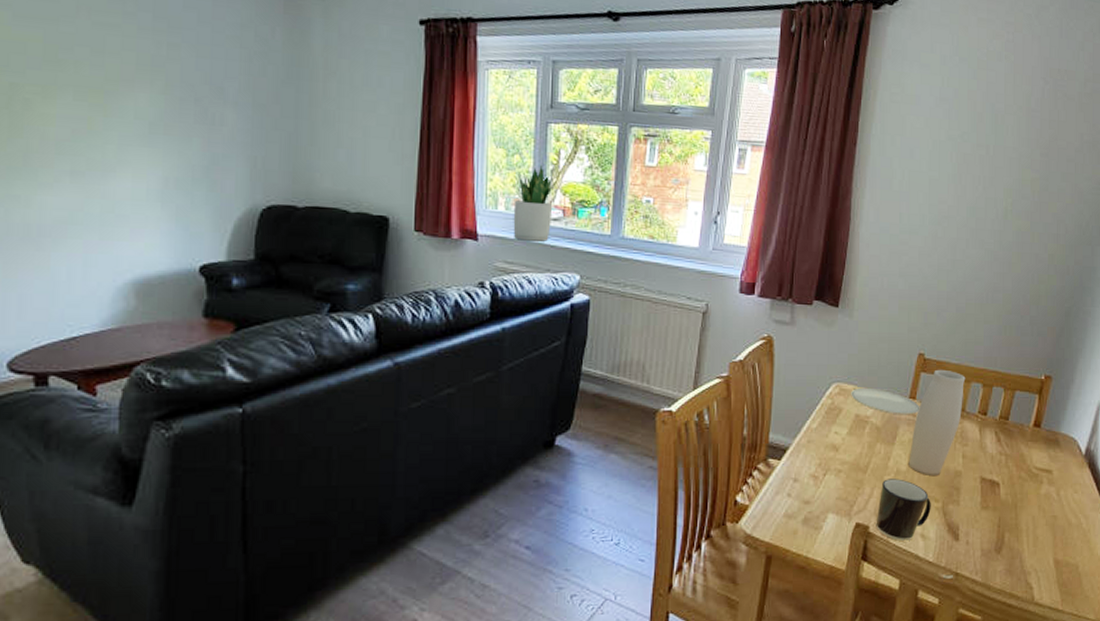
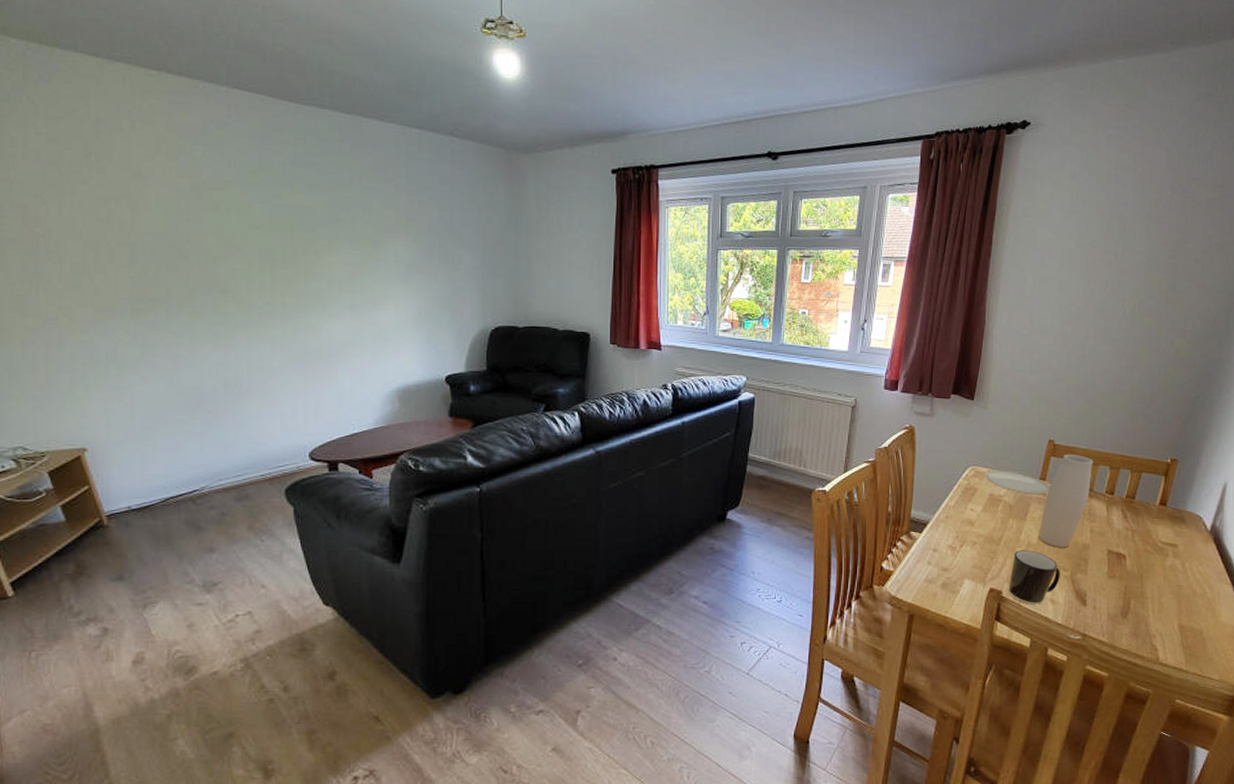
planter: present [513,164,555,242] -> none [690,284,725,350]

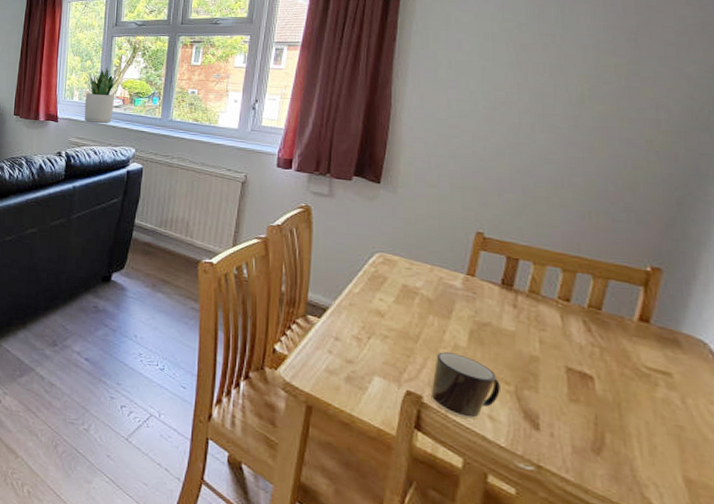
planter: none [690,284,725,350] -> present [84,66,117,123]
plate: present [985,470,1050,495] -> none [397,259,481,292]
vase: present [1039,454,1094,548] -> none [469,249,539,357]

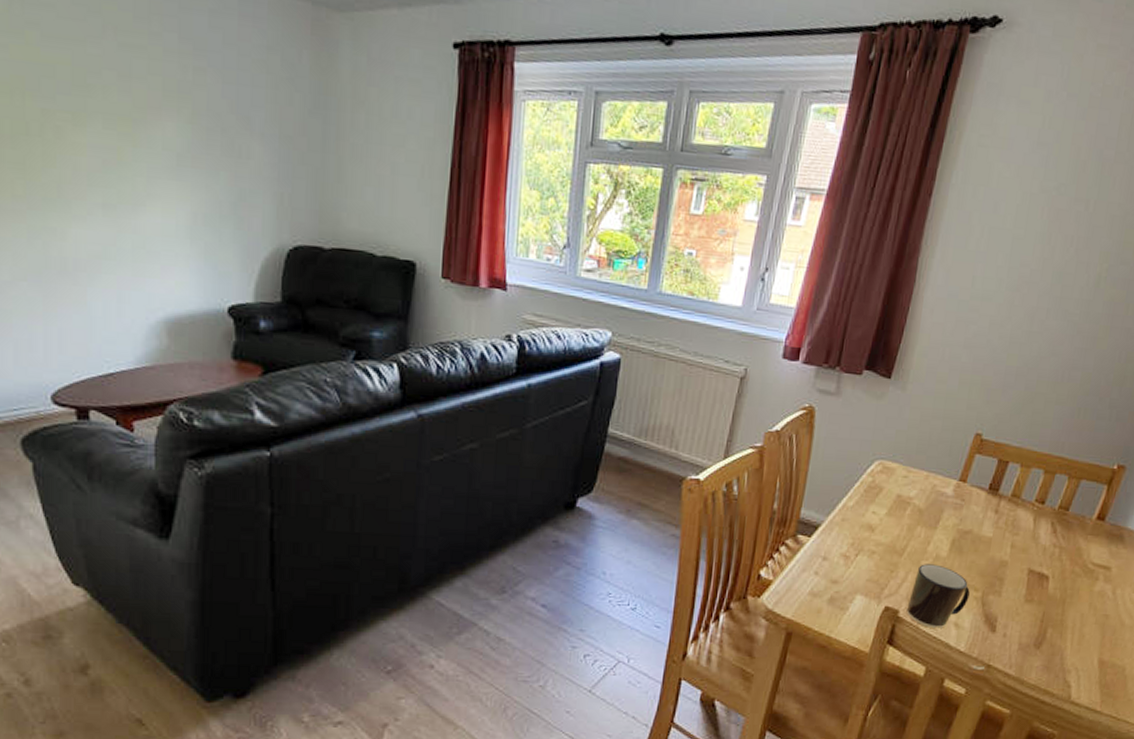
planter: present [84,66,117,123] -> none [543,208,591,294]

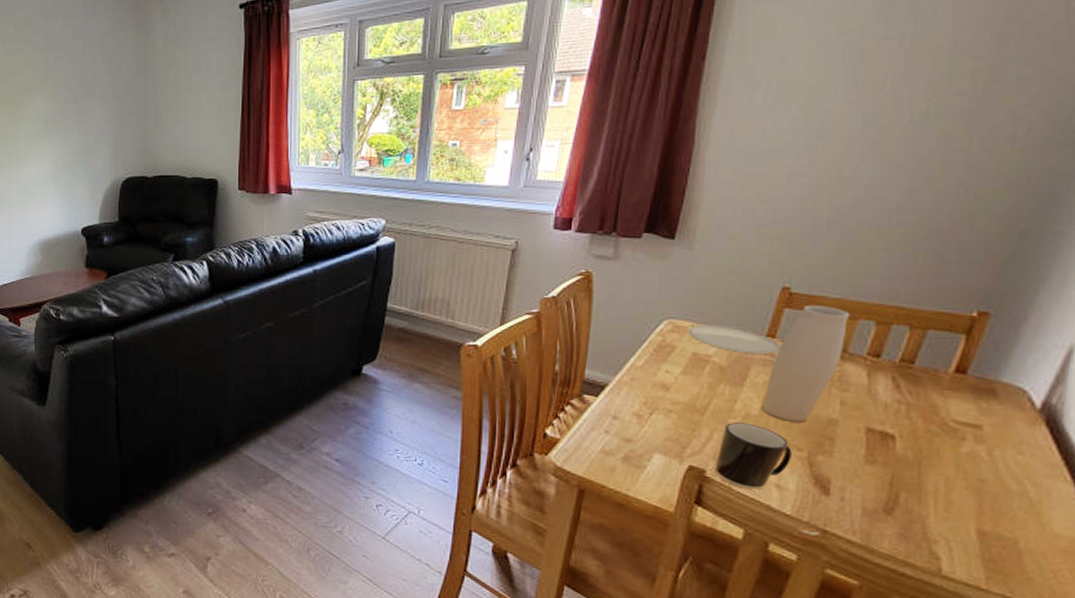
plate: none [894,466,970,499] -> present [687,324,781,355]
vase: none [949,451,1026,564] -> present [762,304,850,422]

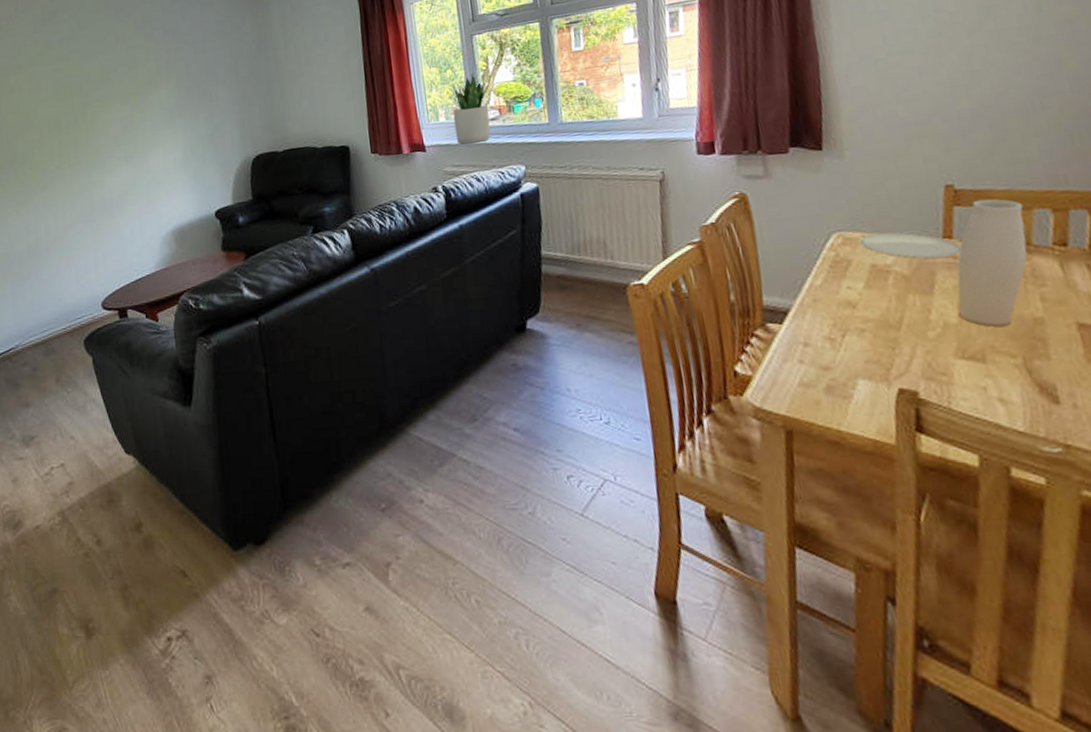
planter: none [323,119,362,191] -> present [451,72,490,144]
mug: present [714,422,792,491] -> none [925,333,1007,409]

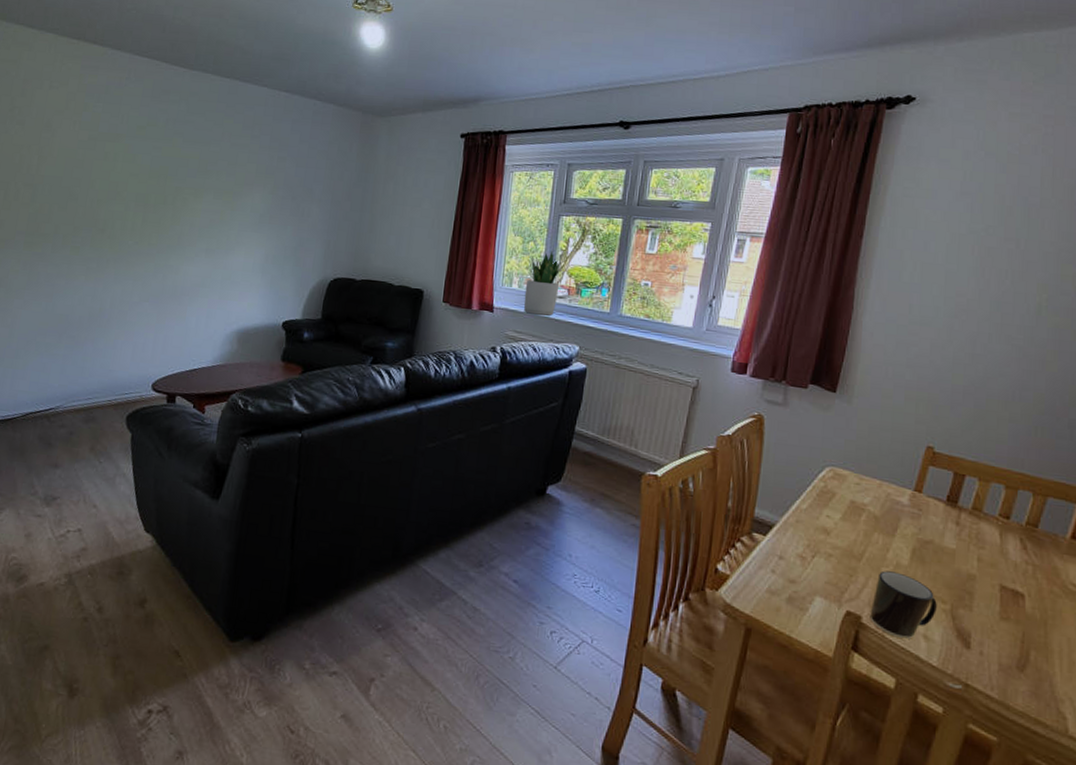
plate: present [859,232,962,259] -> none [846,474,927,509]
mug: none [925,333,1007,409] -> present [869,570,937,640]
vase: present [957,198,1028,327] -> none [911,464,984,576]

